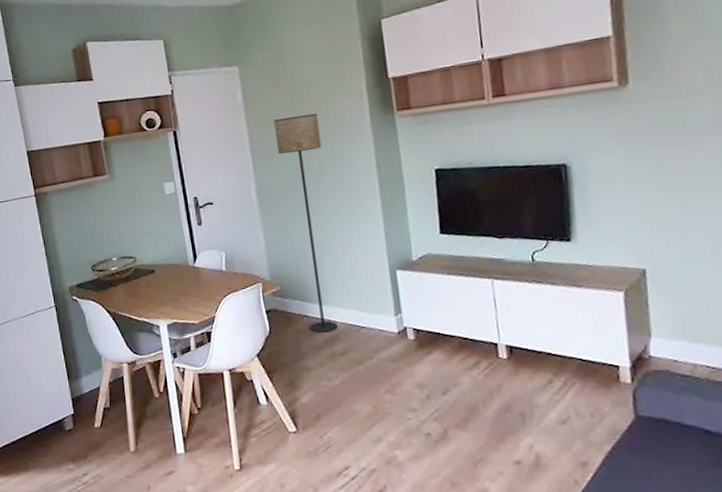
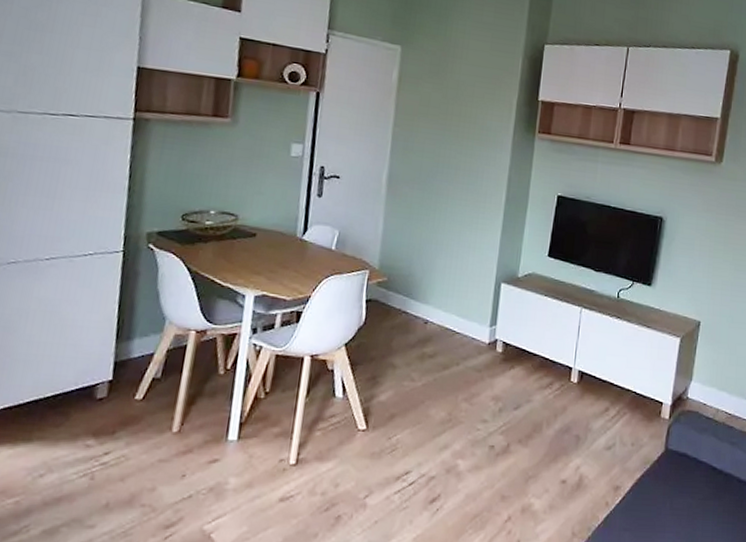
floor lamp: present [273,113,338,333] -> none [405,109,467,333]

